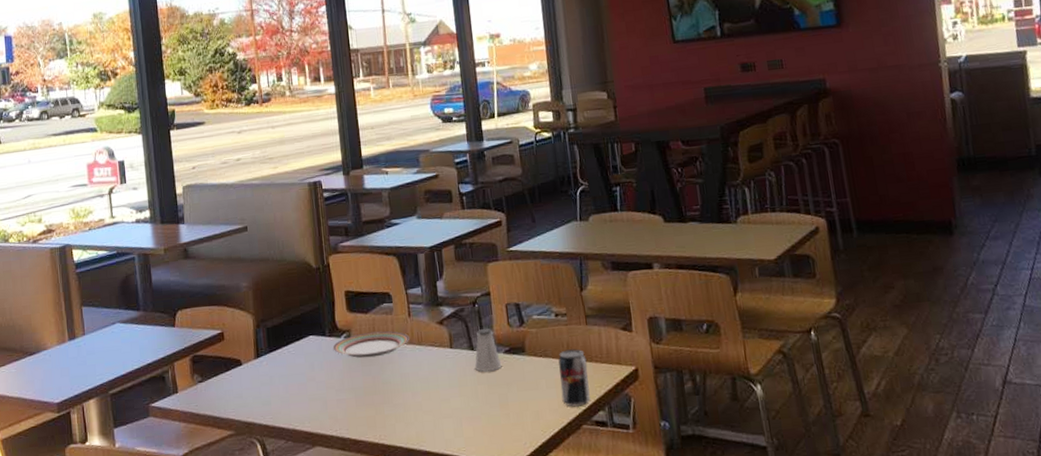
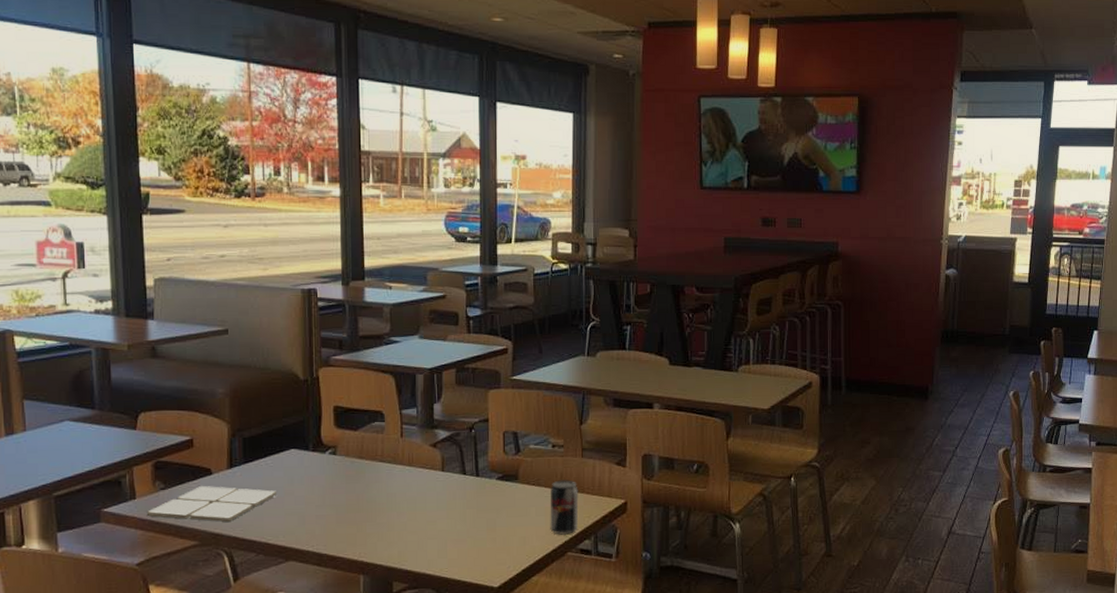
drink coaster: none [187,376,300,411] -> present [146,486,276,522]
plate: present [332,331,409,358] -> none [316,449,399,476]
saltshaker: present [474,328,502,372] -> none [465,453,493,496]

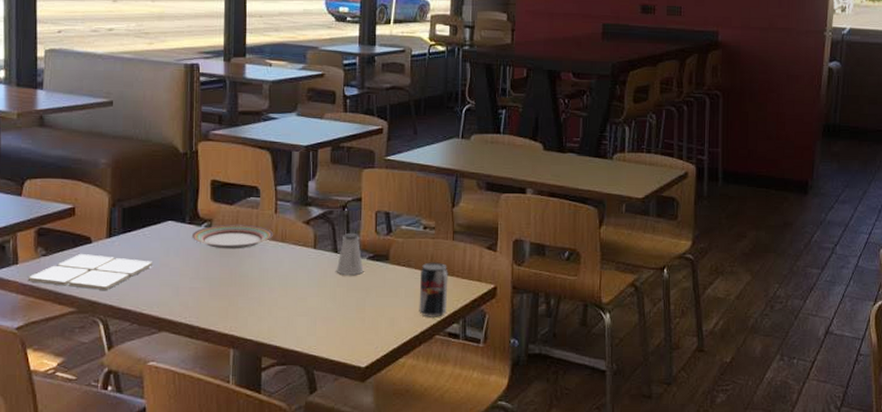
plate: none [316,449,399,476] -> present [191,224,273,249]
saltshaker: none [465,453,493,496] -> present [336,232,364,275]

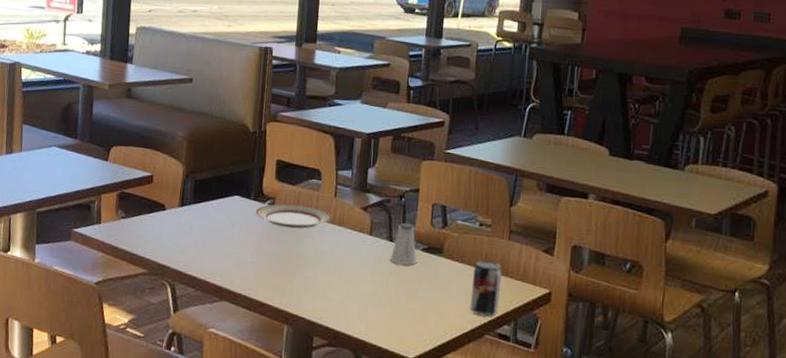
drink coaster: present [27,254,152,290] -> none [108,220,218,256]

